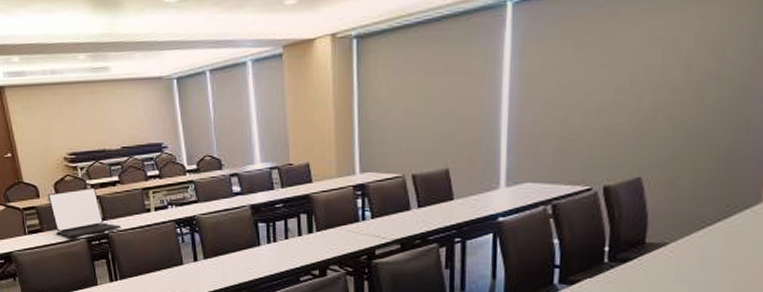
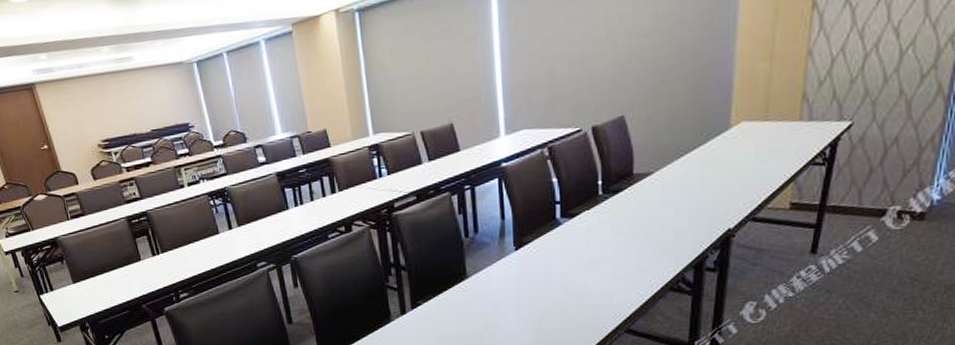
laptop: present [47,187,122,238] -> none [85,169,159,219]

